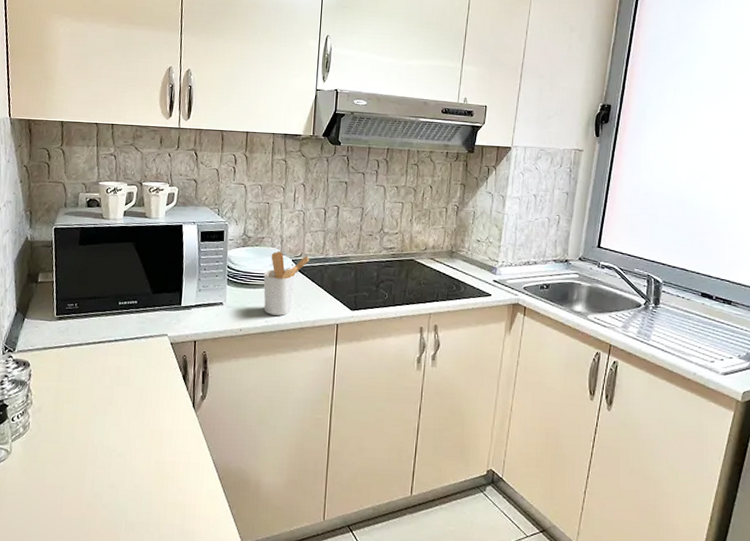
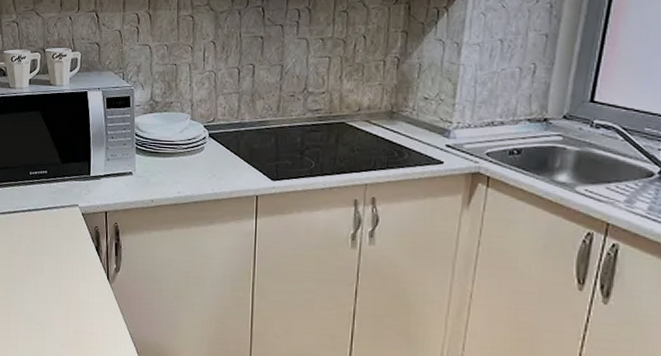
utensil holder: present [263,251,310,316] -> none [174,117,224,186]

